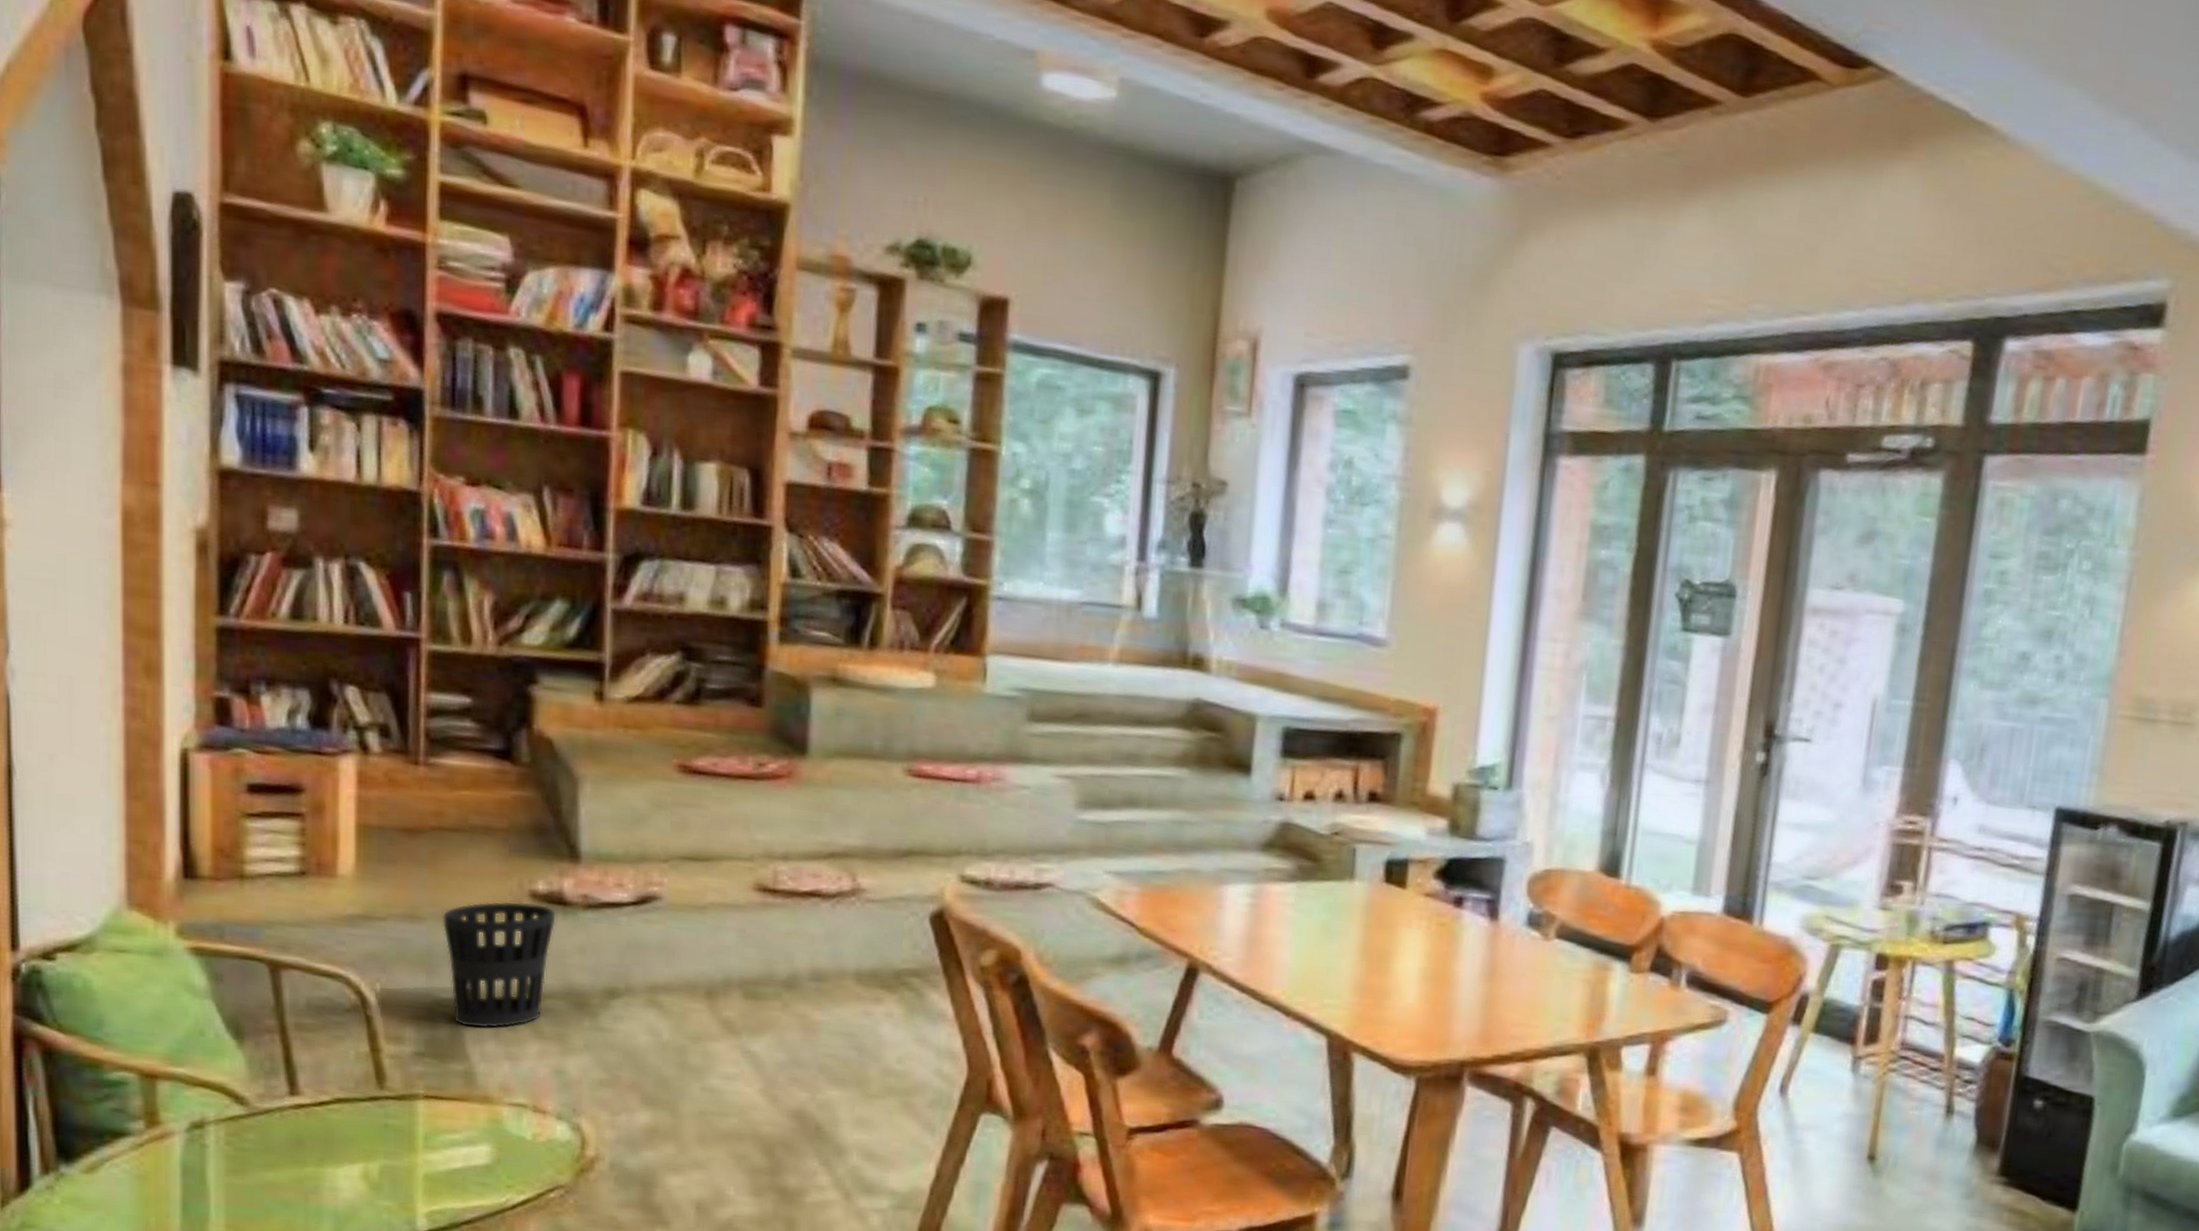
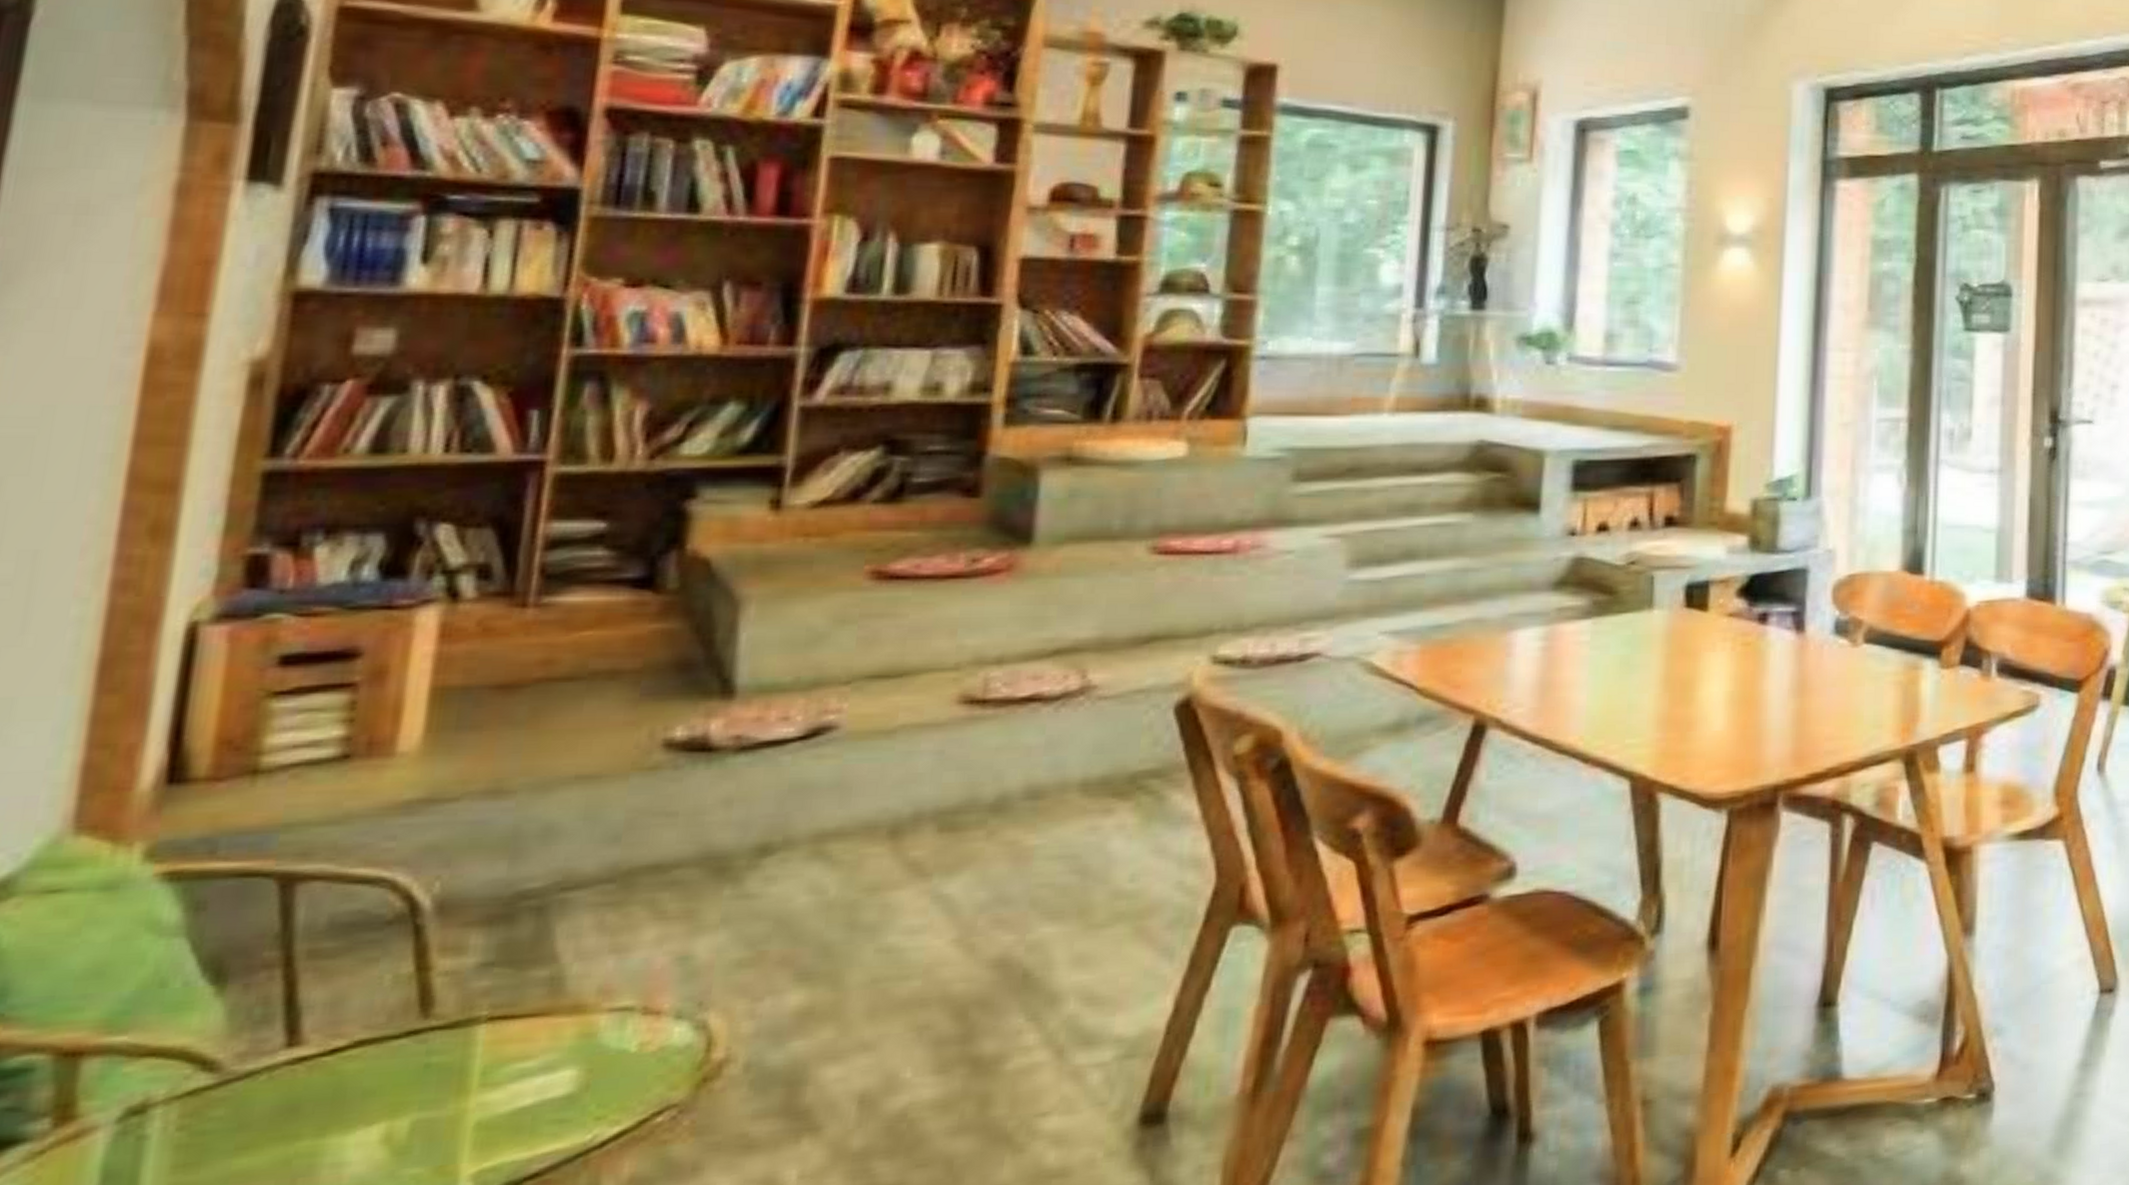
wastebasket: present [442,901,556,1029] -> none [537,754,697,920]

